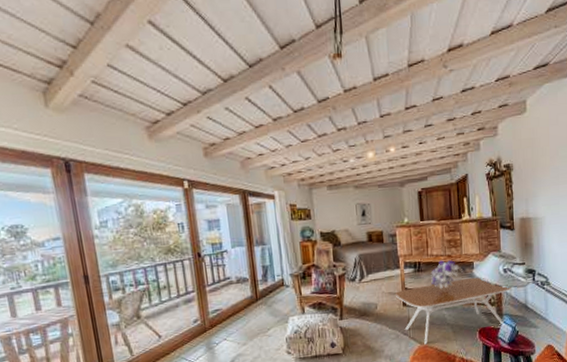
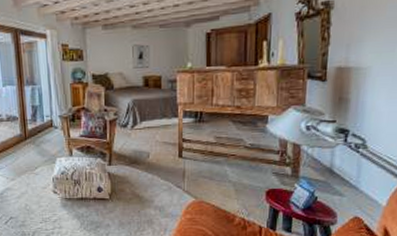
coffee table: present [396,277,511,345] -> none [171,132,314,200]
bouquet: present [430,260,465,288] -> none [212,111,256,142]

